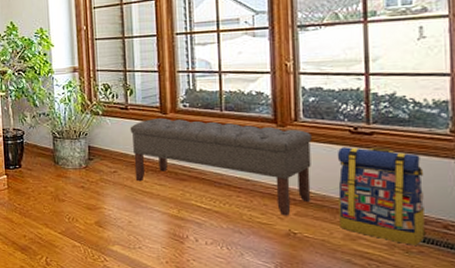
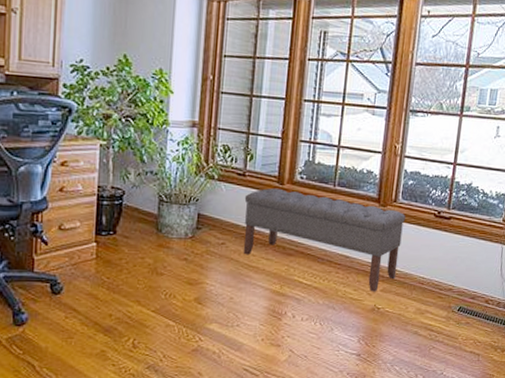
backpack: present [337,147,427,245] -> none [414,229,480,317]

